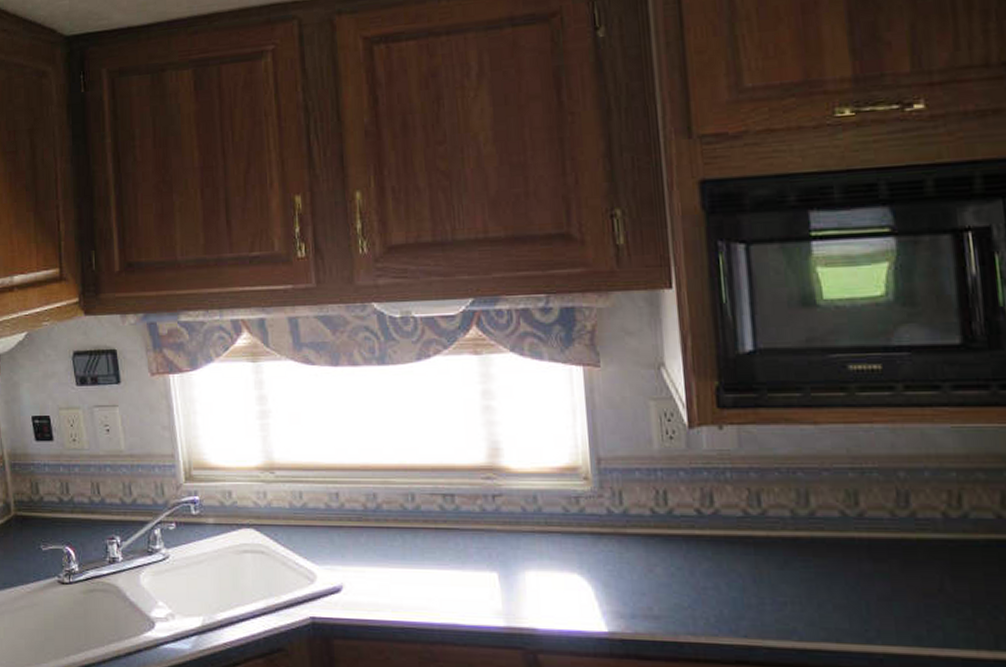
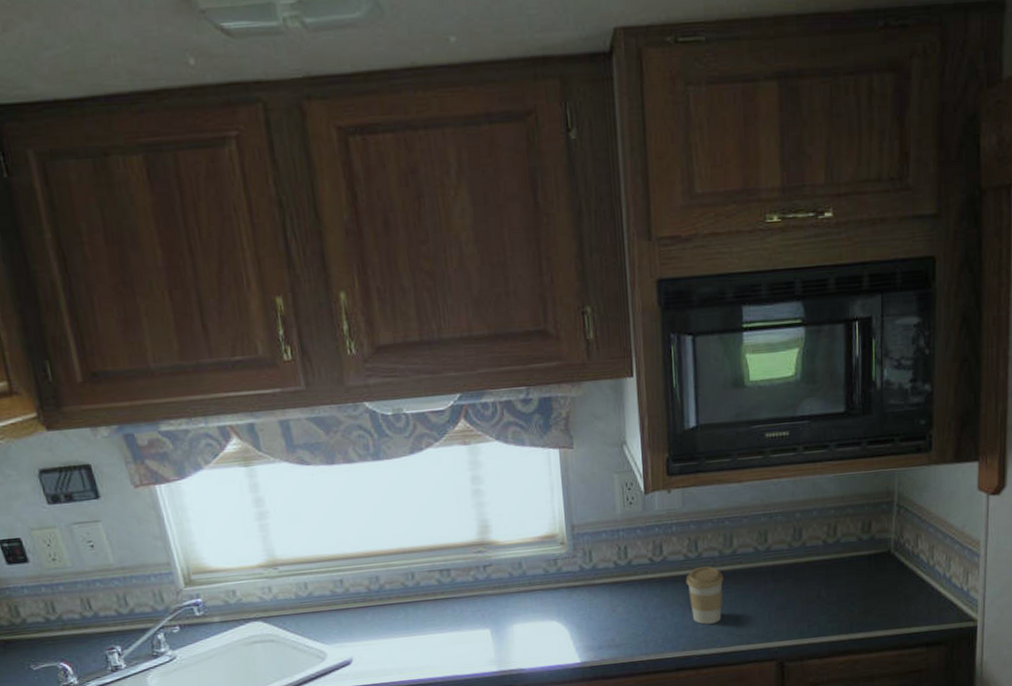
coffee cup: none [746,529,799,607] -> present [686,566,724,625]

